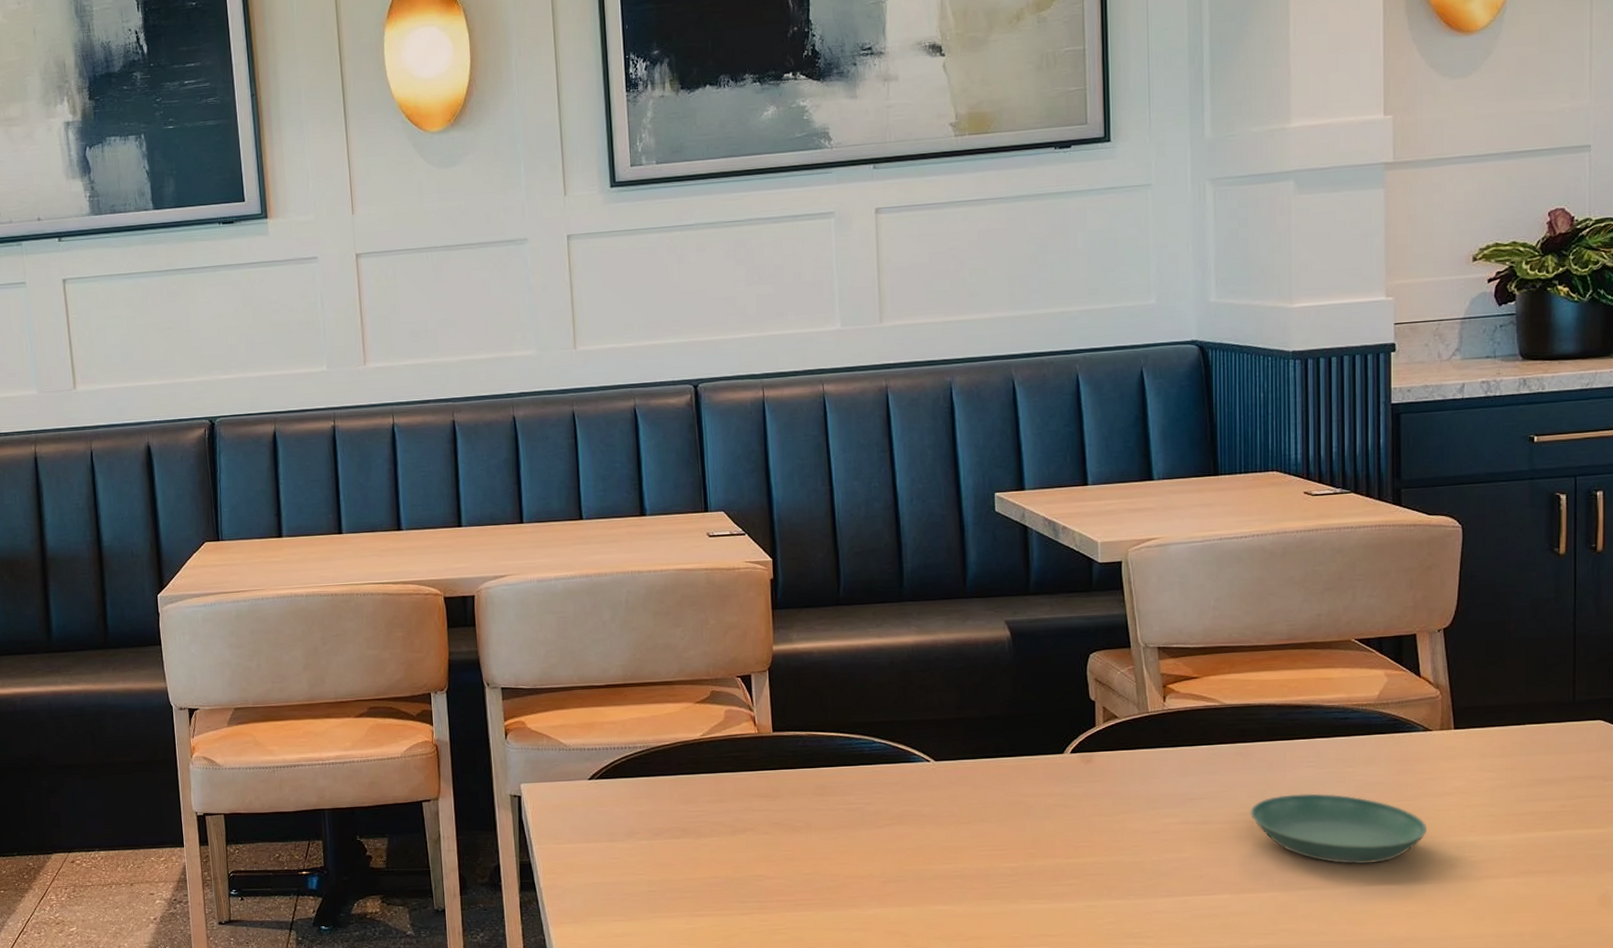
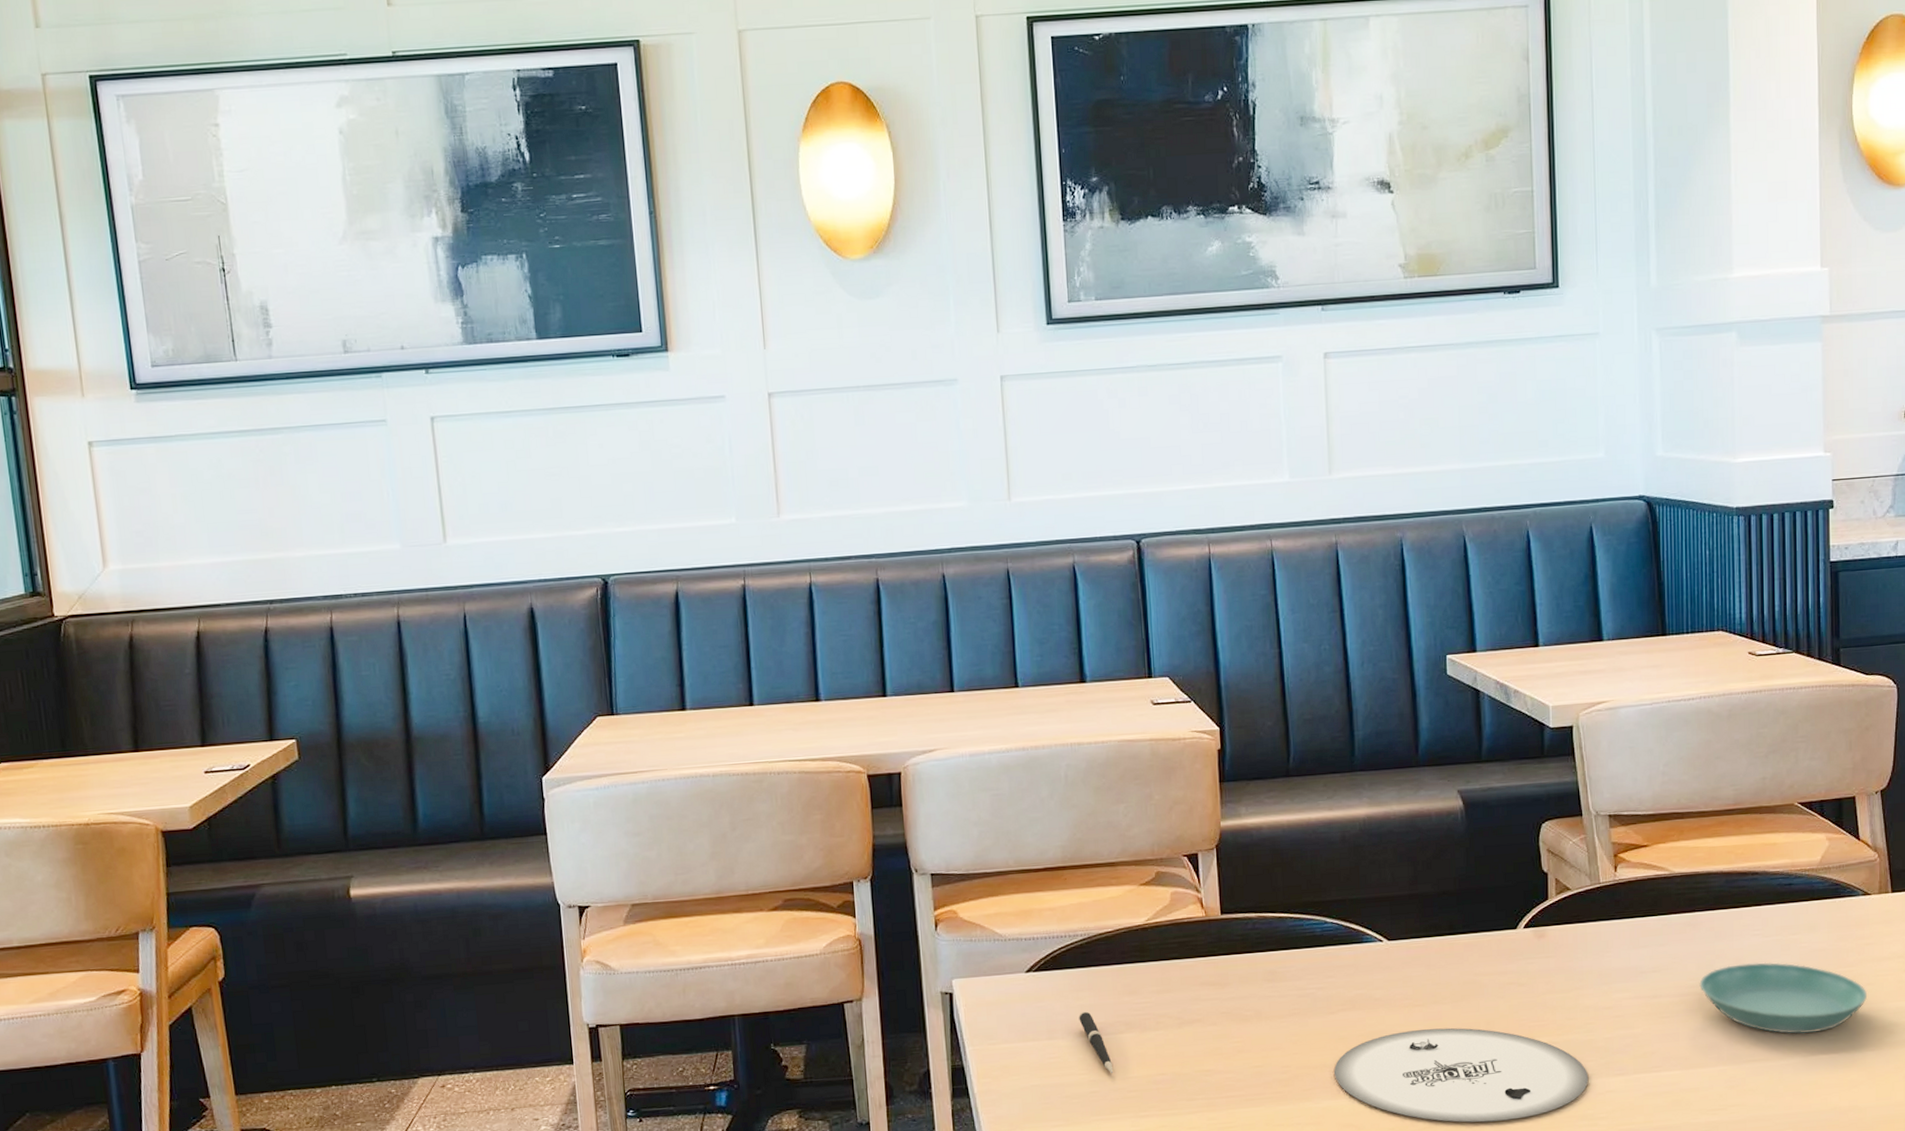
pen: none [637,817,670,874] -> present [1079,1011,1114,1073]
plate: none [882,845,1136,936] -> present [1334,1028,1589,1123]

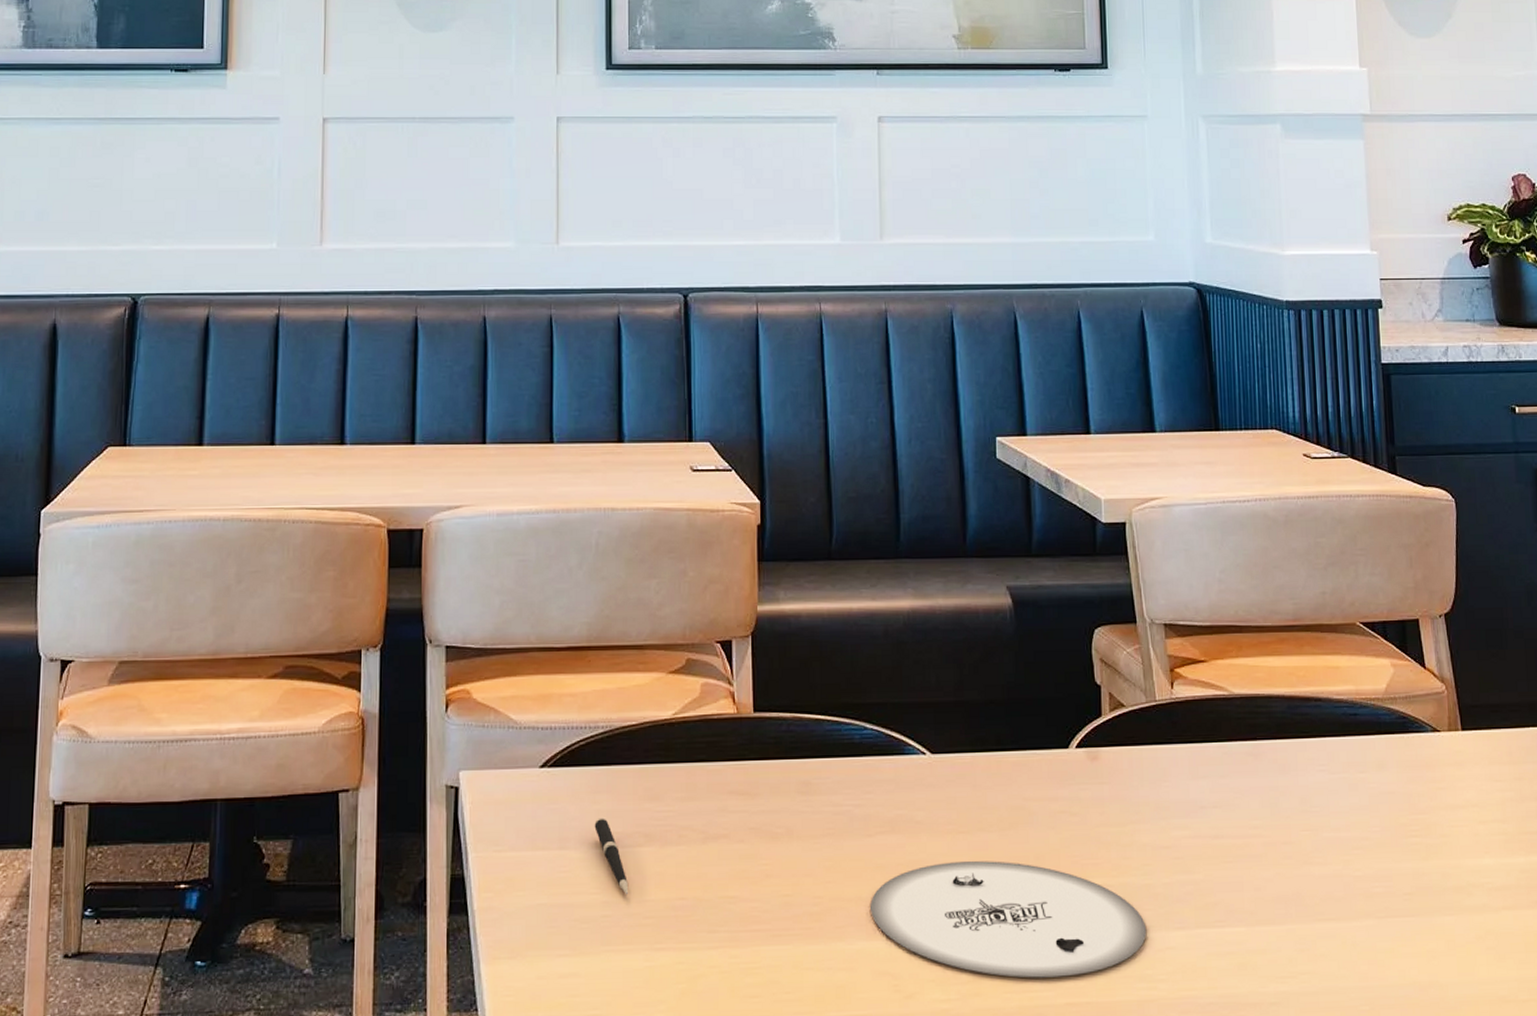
saucer: present [1699,962,1867,1034] -> none [1263,803,1442,891]

